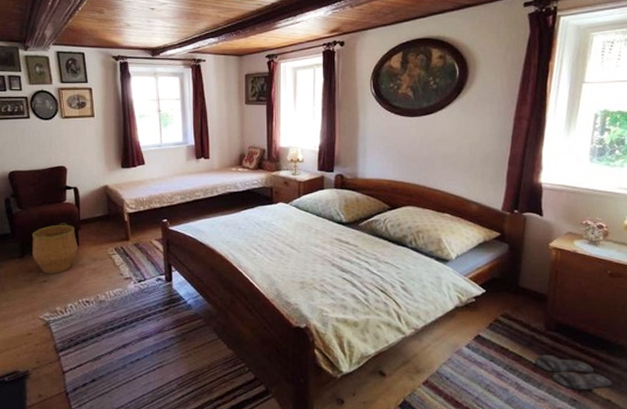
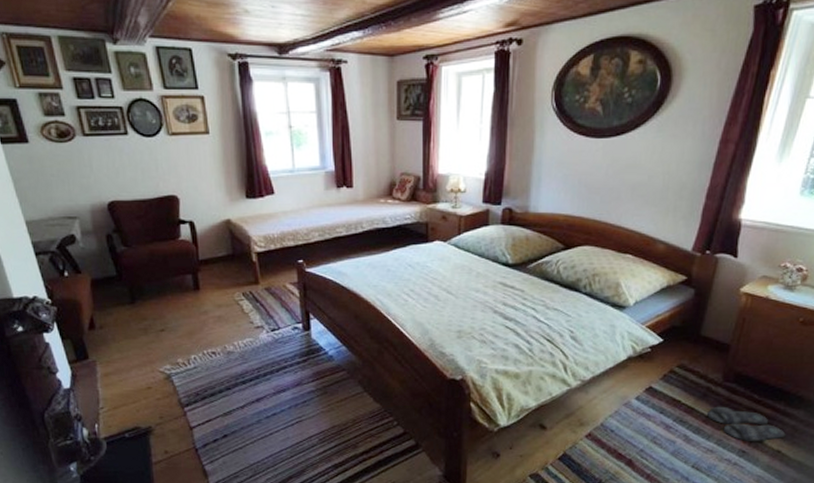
basket: present [32,223,79,274] -> none [142,263,200,322]

